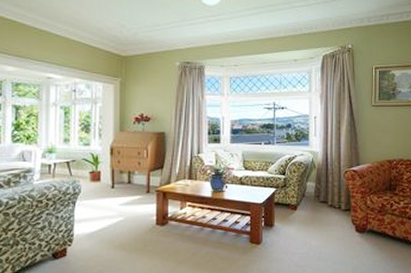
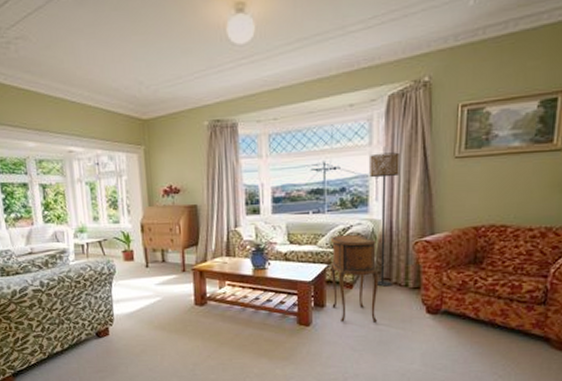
side table: none [278,163,318,241] -> present [330,234,379,323]
floor lamp: none [310,98,332,209] -> present [370,152,400,287]

